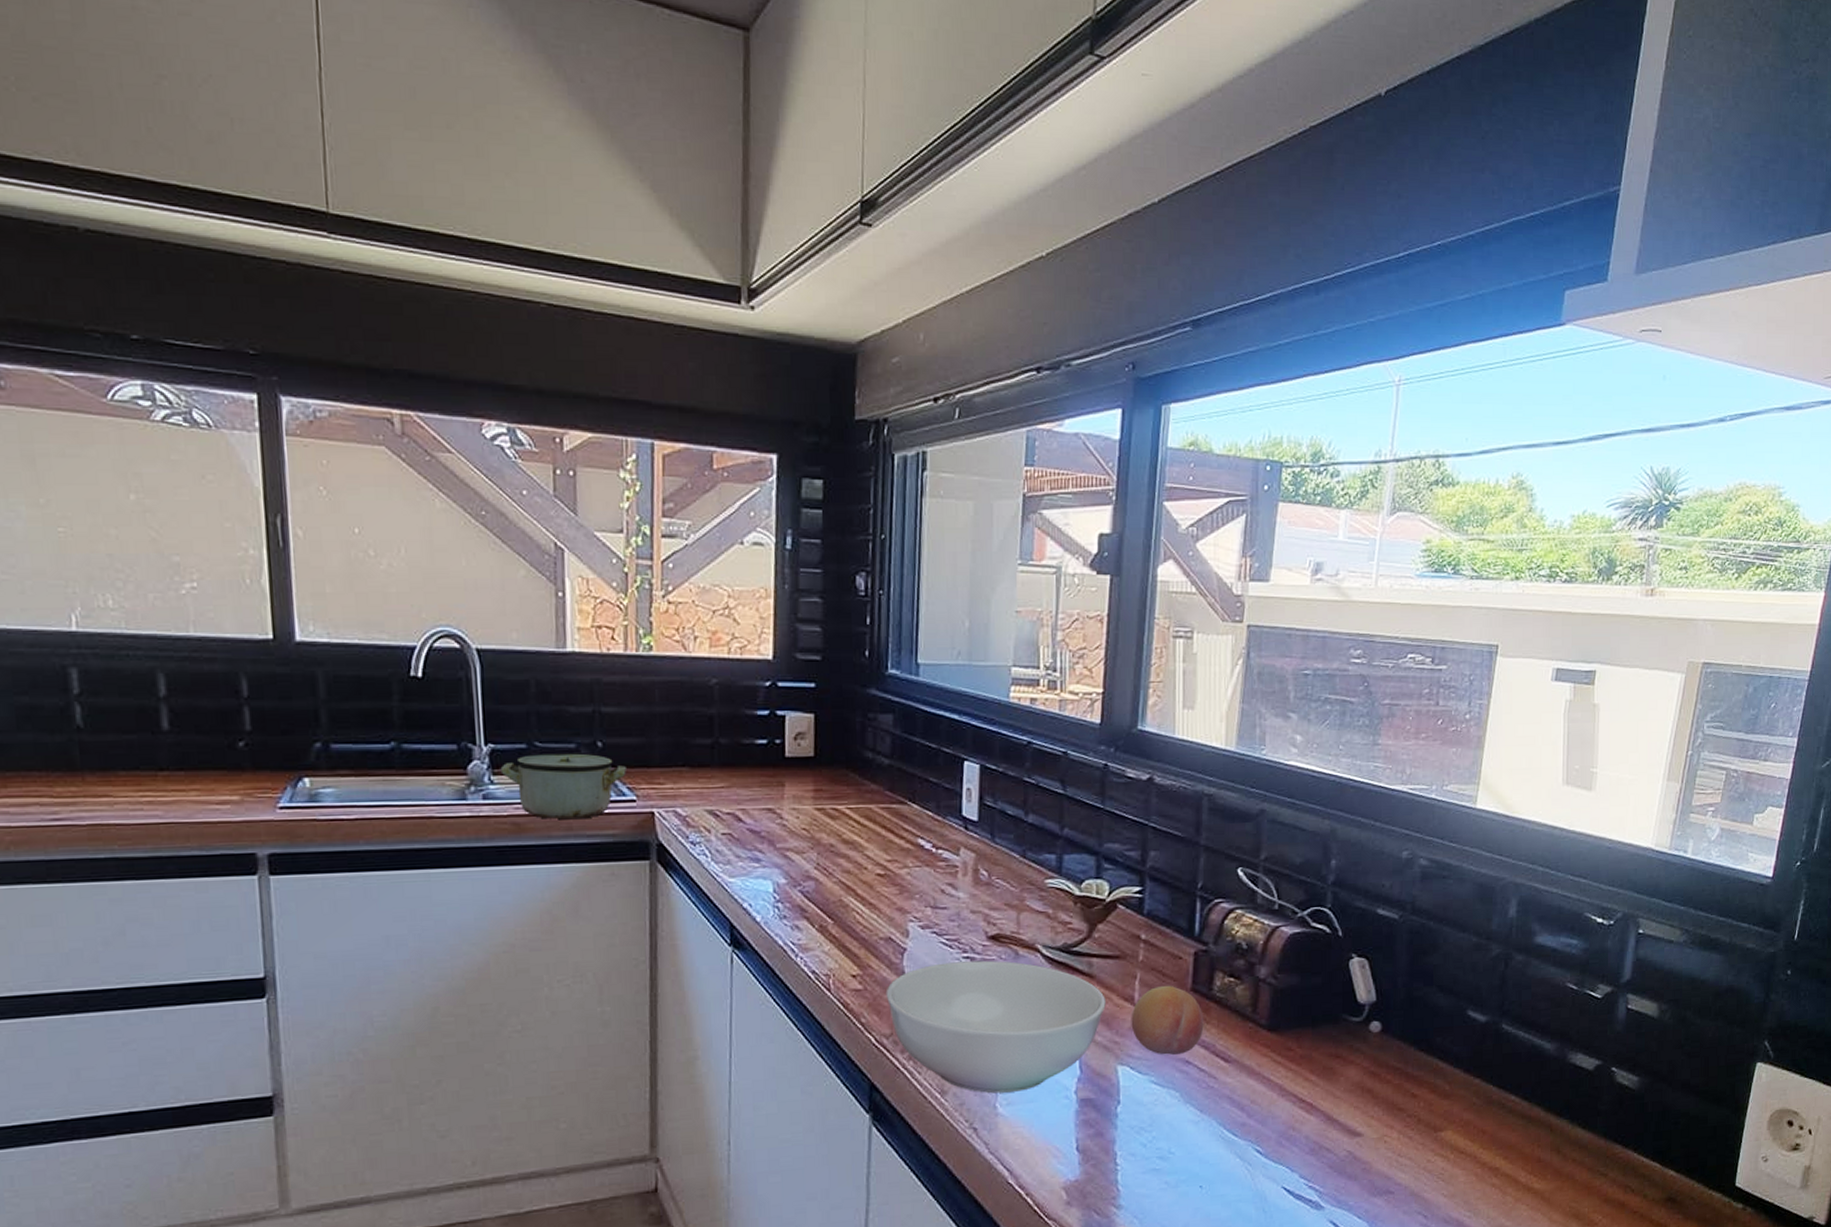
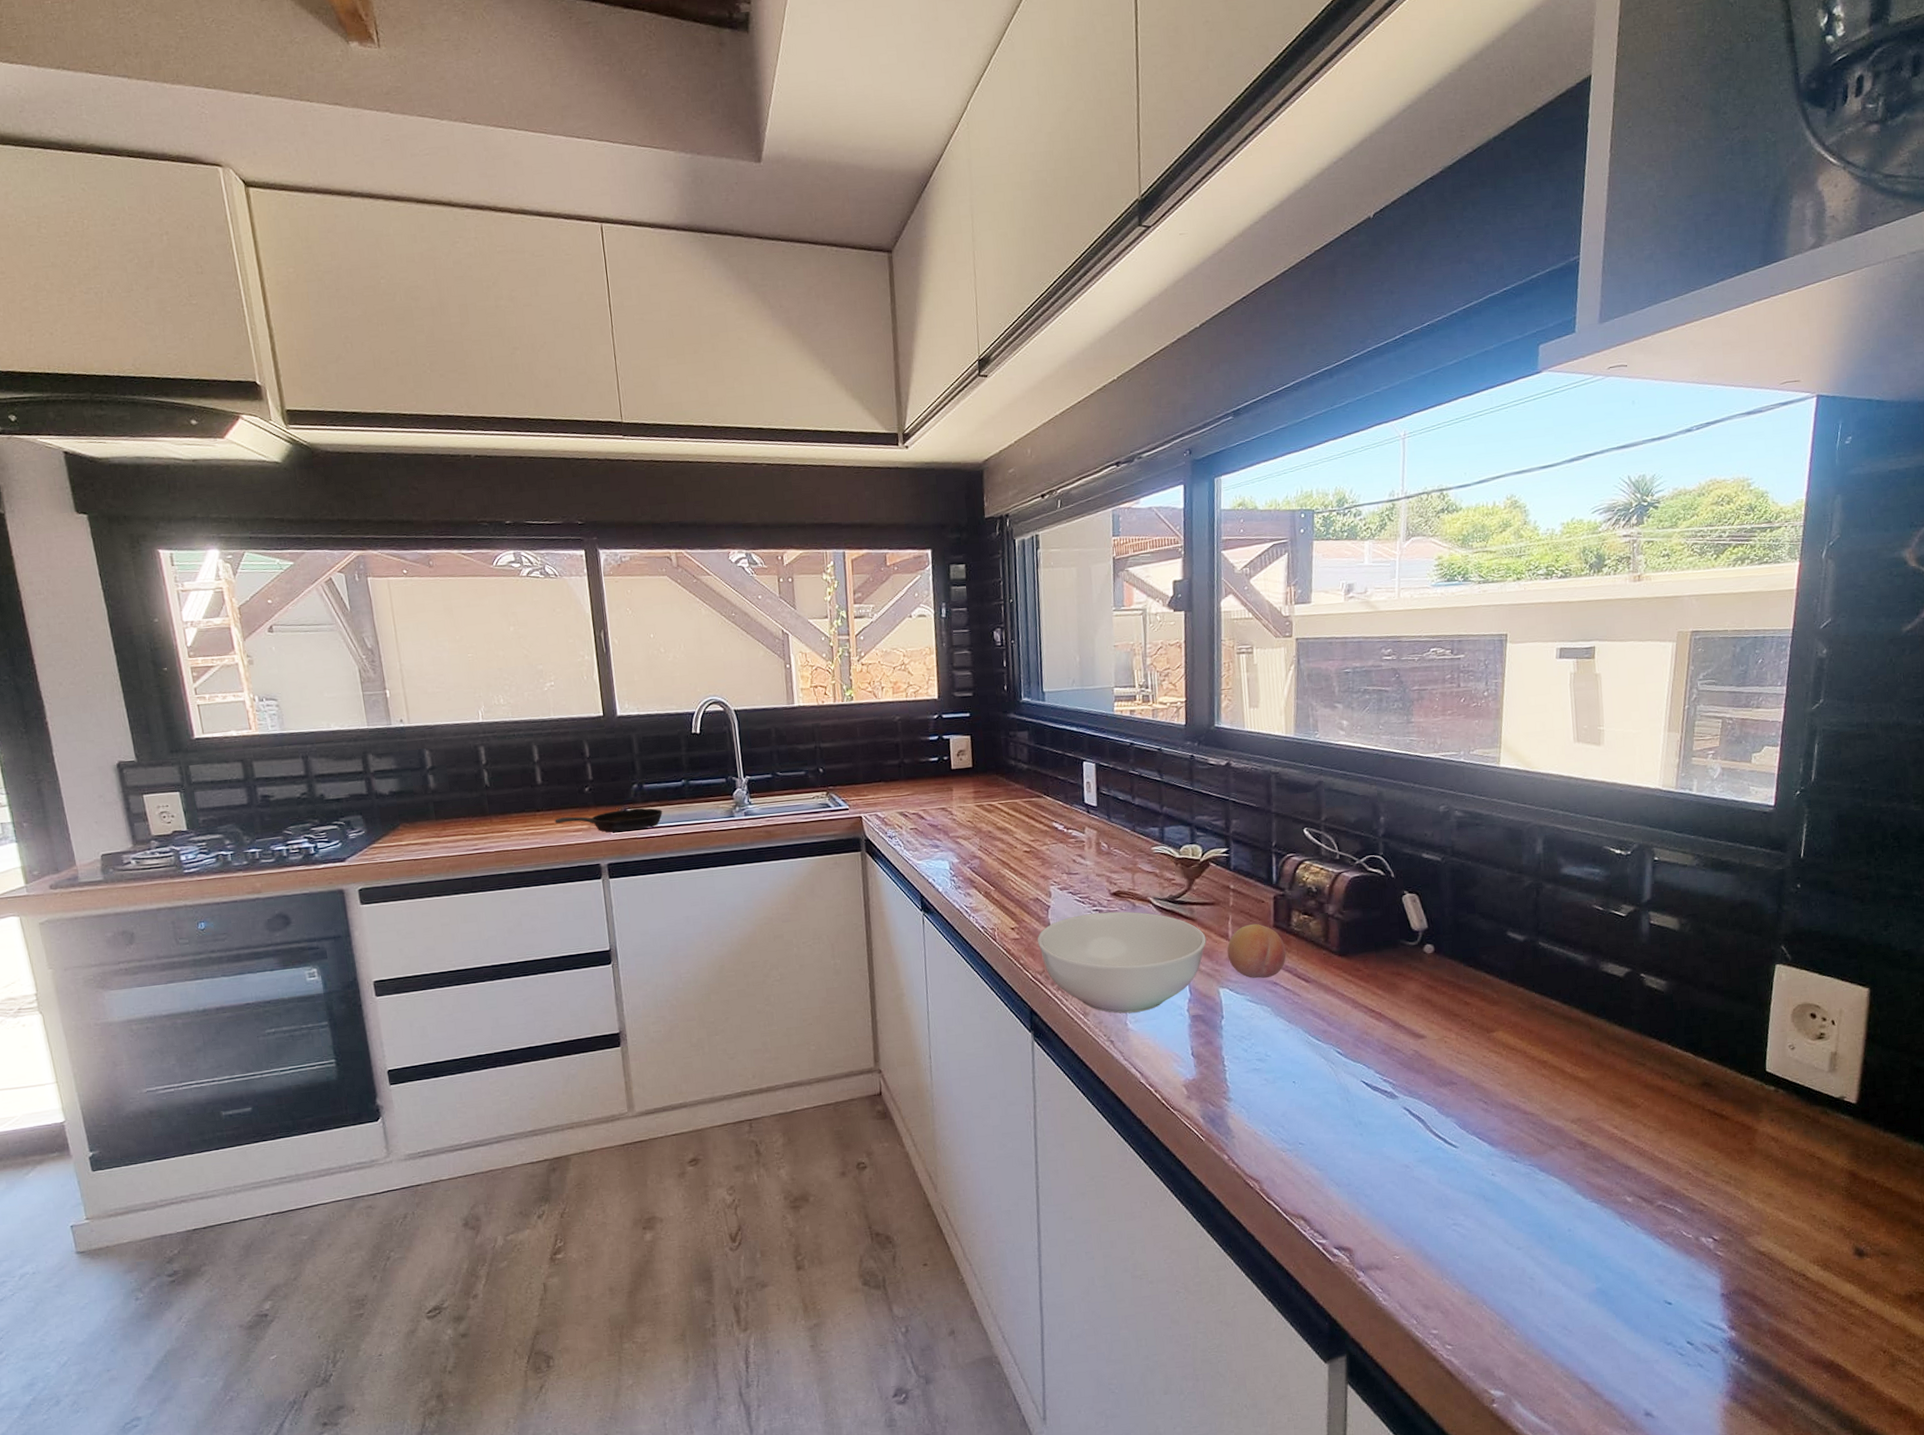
frying pan: none [187,777,359,810] -> present [554,807,663,833]
cooking pot: present [500,753,626,819] -> none [755,778,841,827]

